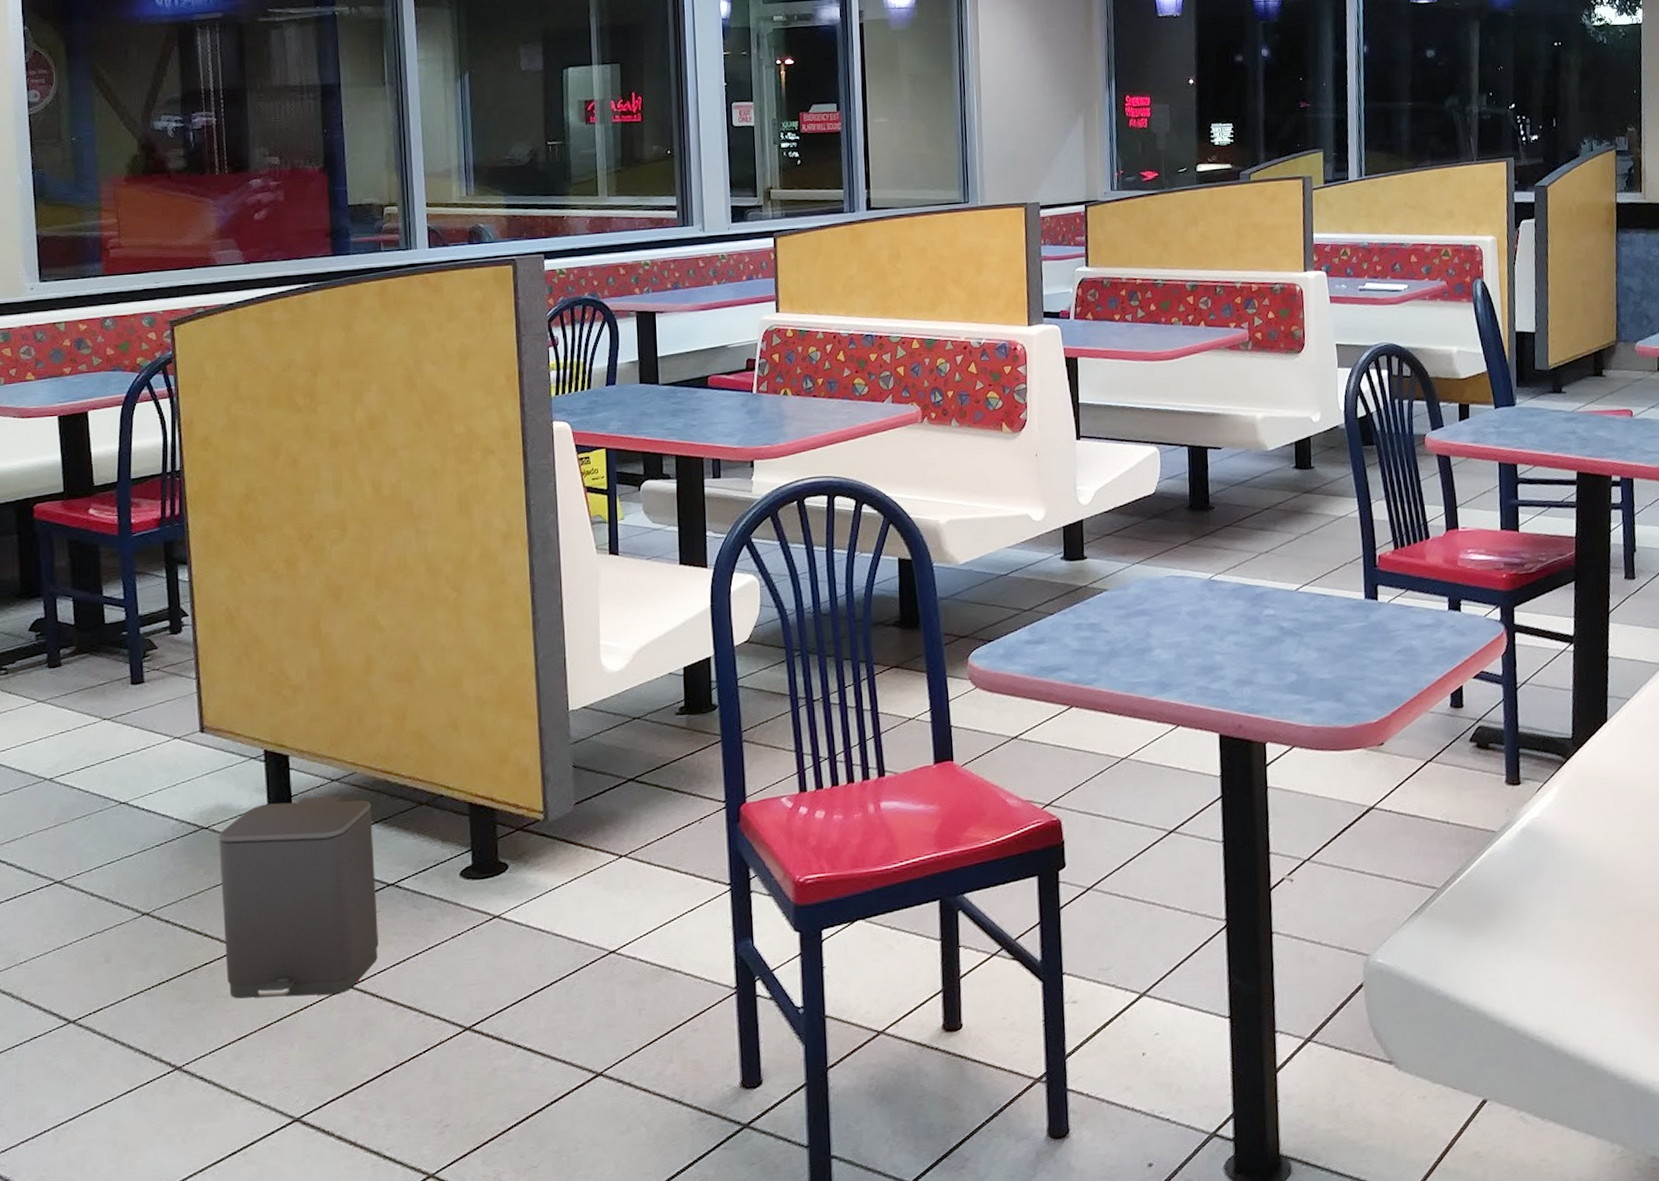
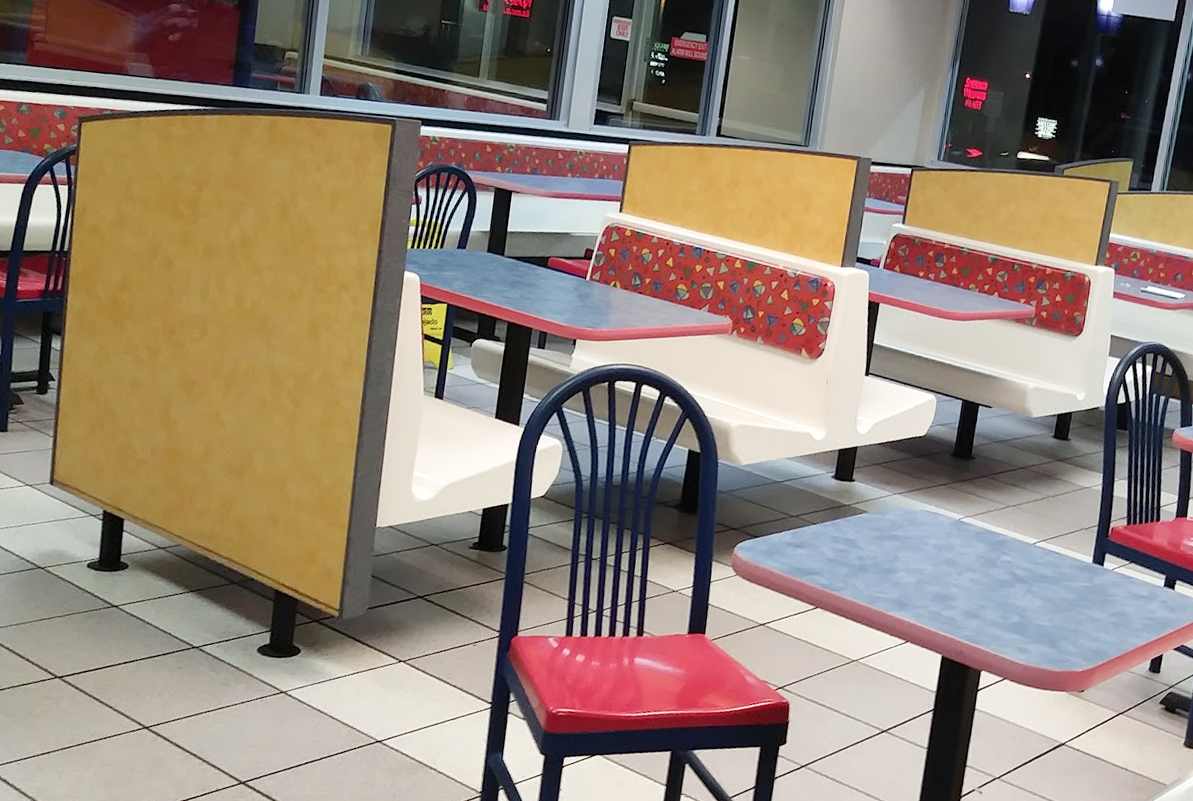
pedal bin: present [218,796,379,999] -> none [40,557,189,732]

